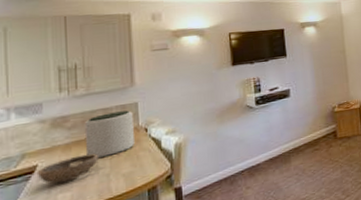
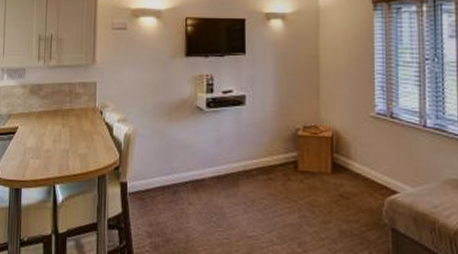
bowl: present [38,153,99,185] -> none [18,125,62,150]
plant pot: present [84,110,134,159] -> none [53,88,92,133]

